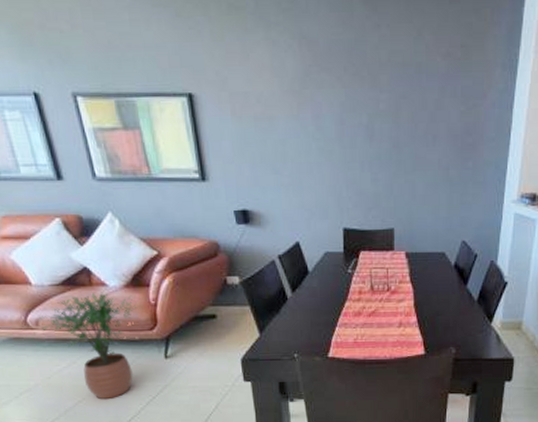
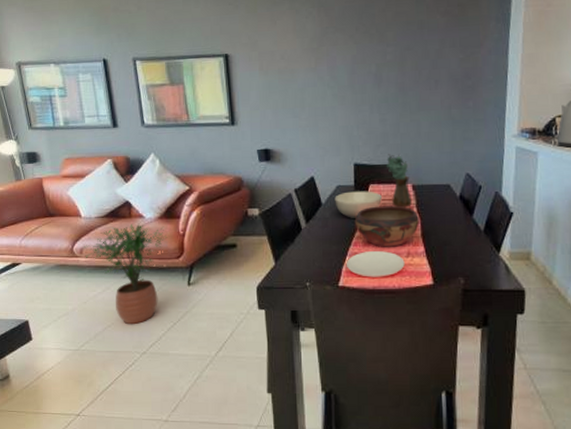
bowl: none [322,258,374,287] -> present [334,191,383,218]
plate: none [336,321,397,348] -> present [347,251,405,278]
decorative bowl: none [345,274,413,318] -> present [355,205,420,247]
vase: none [379,218,405,278] -> present [387,154,412,209]

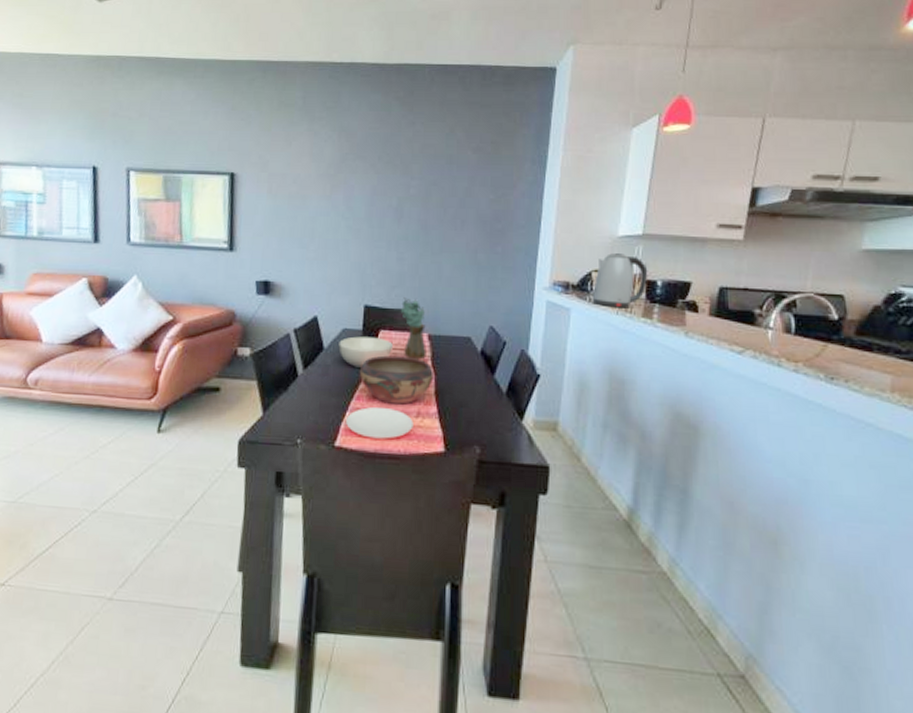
potted plant: present [84,223,168,325] -> none [40,354,141,476]

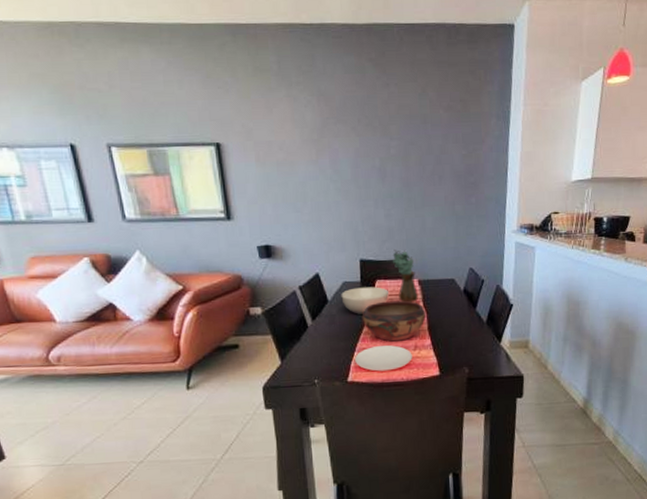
kettle: present [592,253,648,308] -> none [552,196,596,243]

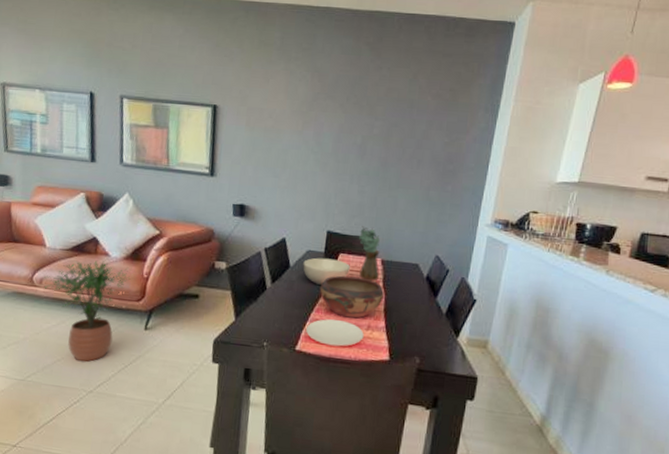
potted plant: none [62,327,161,434] -> present [44,260,131,362]

